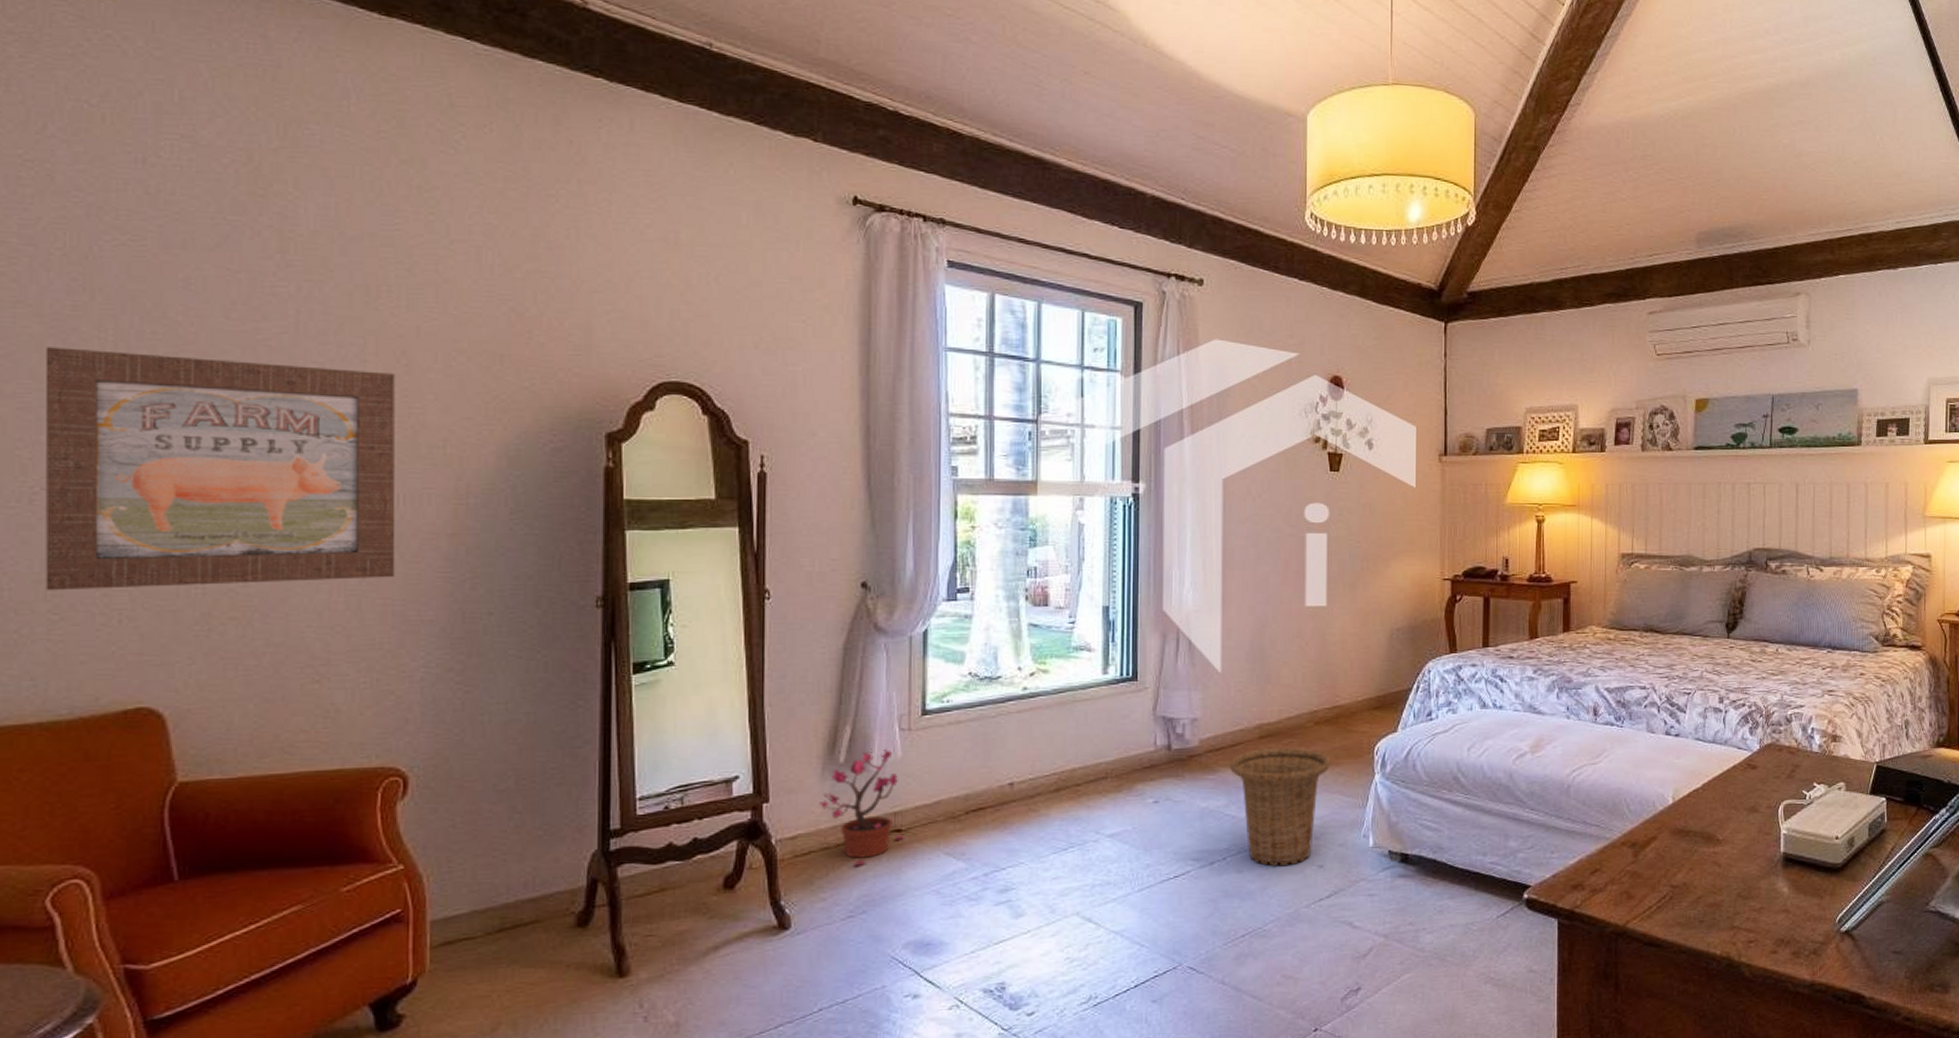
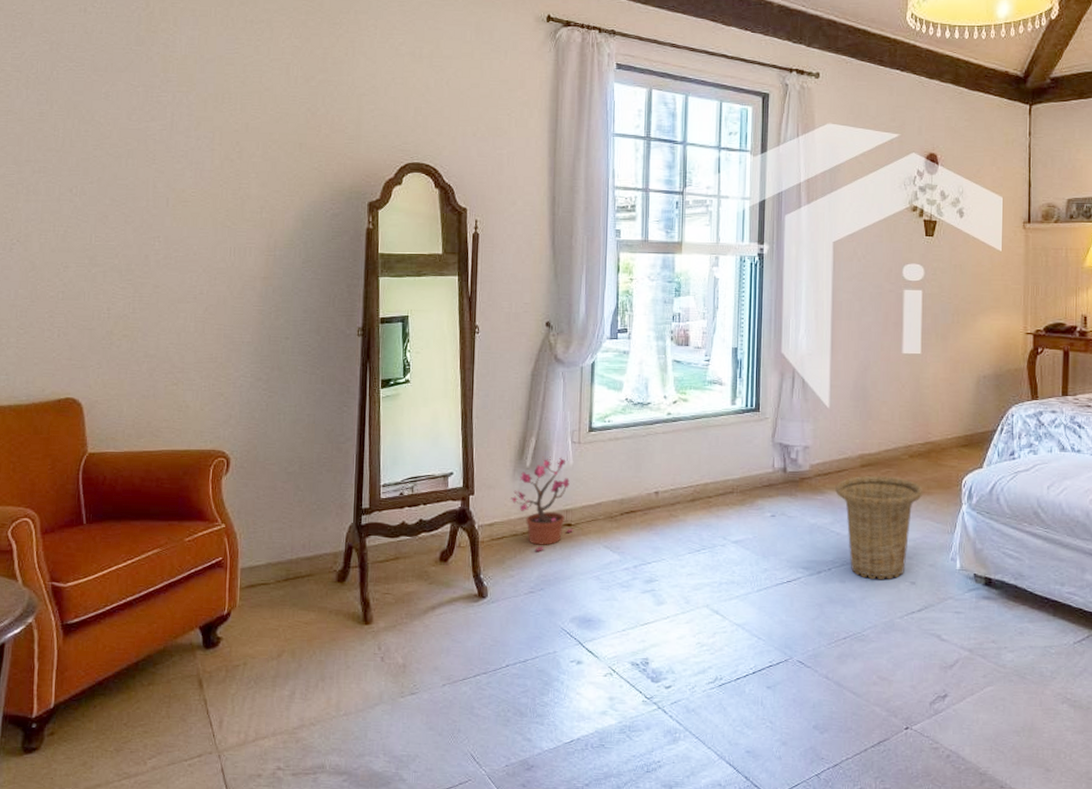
wall art: present [45,347,396,591] -> none [17,142,232,313]

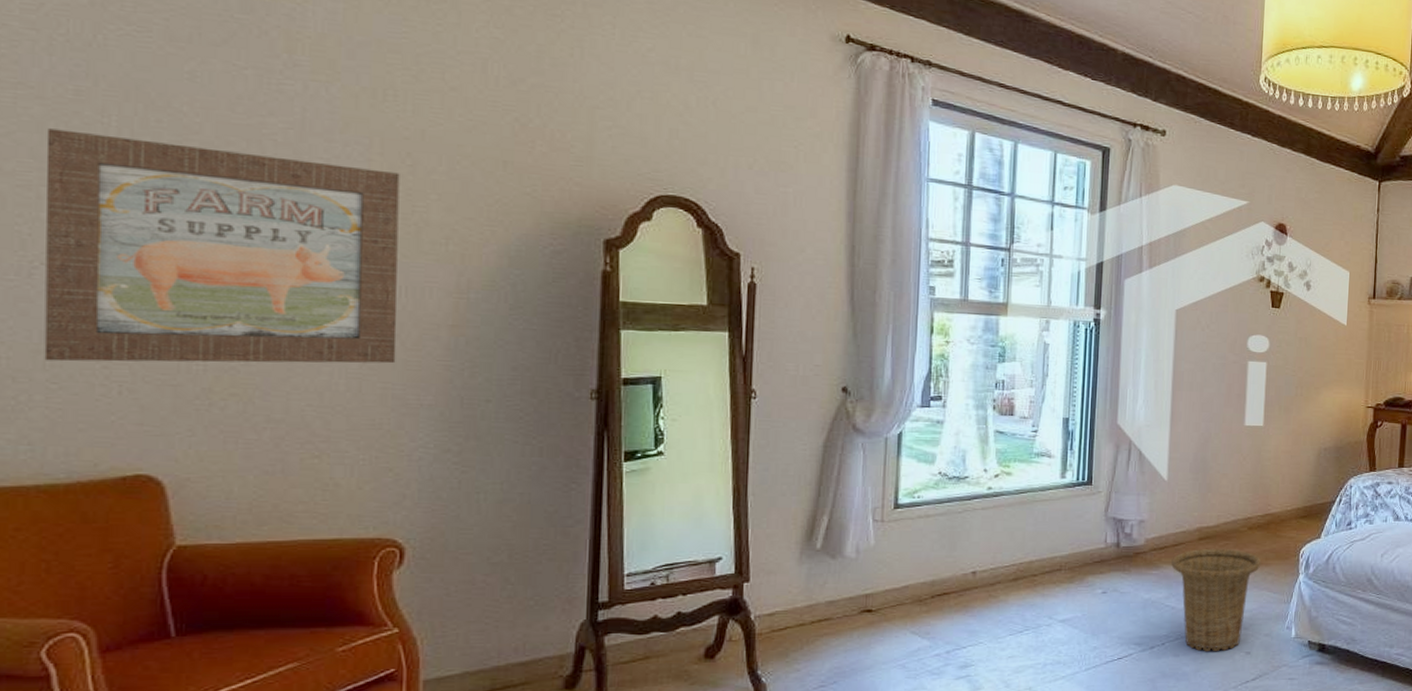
wall art: none [17,142,232,313] -> present [44,128,400,364]
potted plant: present [510,456,574,551] -> none [795,537,875,641]

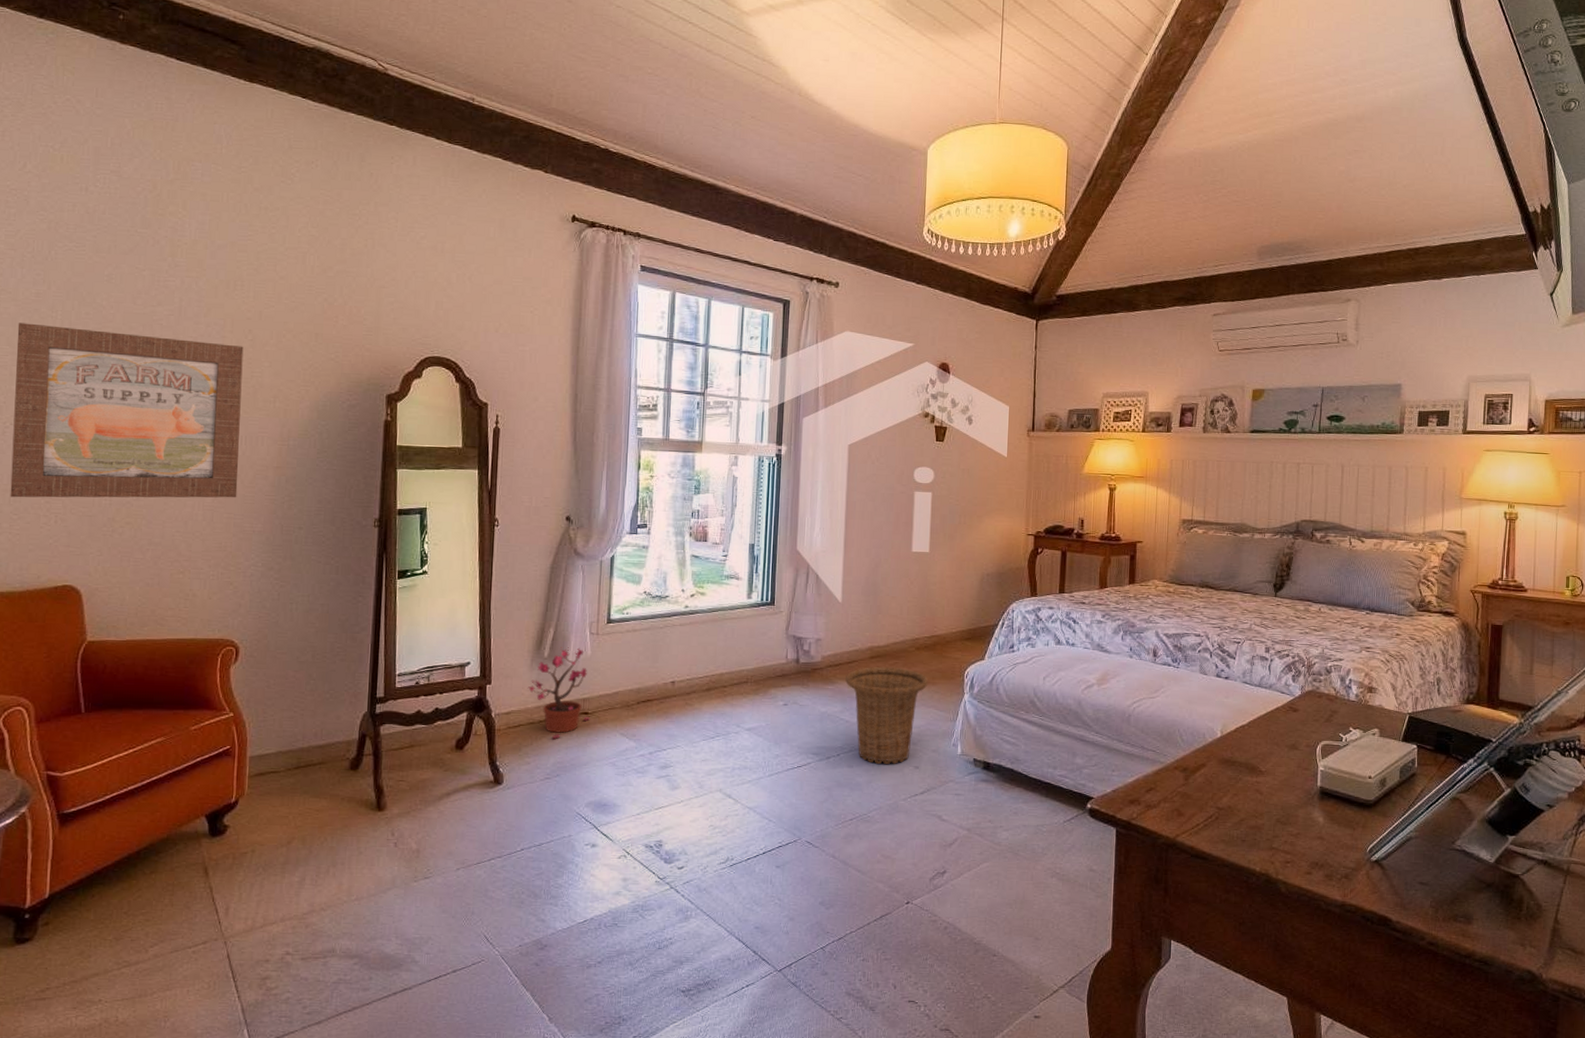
potted plant: none [795,537,875,641] -> present [527,647,591,739]

